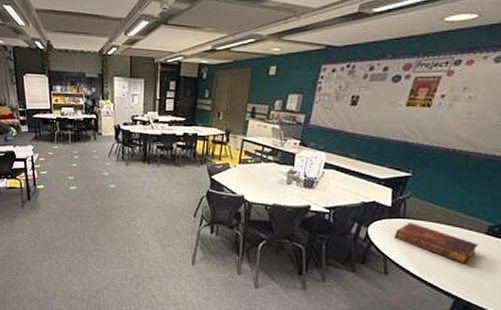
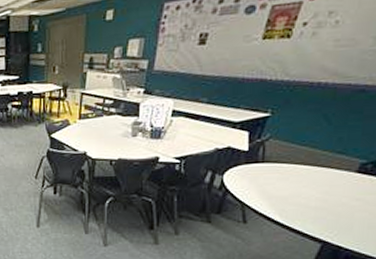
book: present [393,222,479,264] -> none [252,165,349,206]

